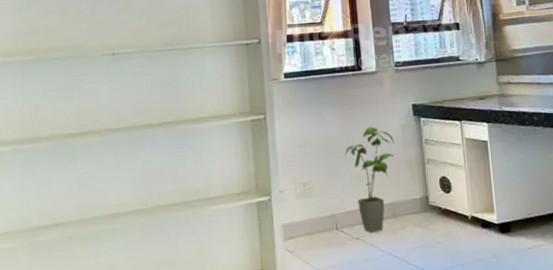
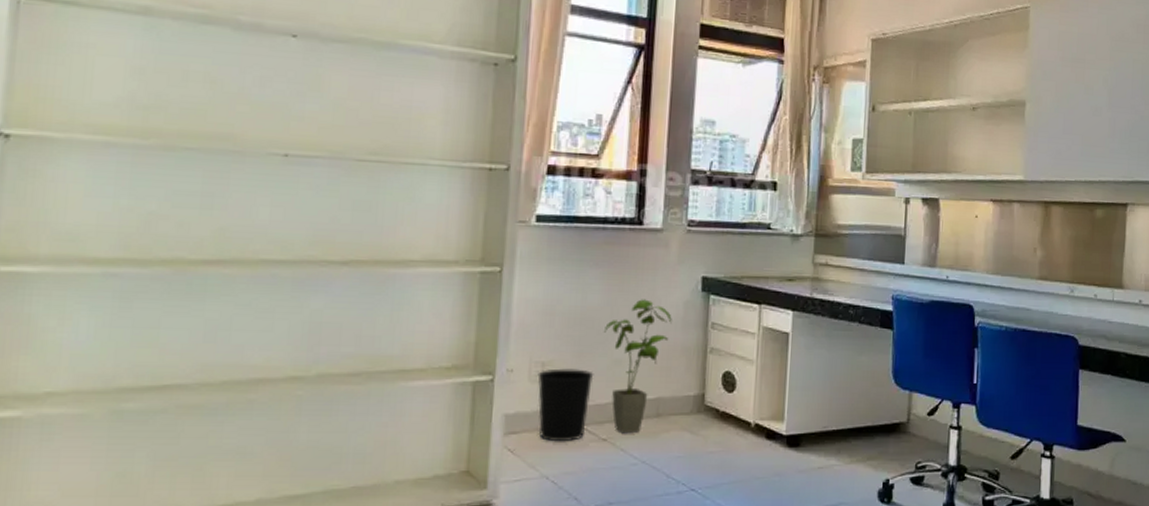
wastebasket: none [301,185,343,243] -> present [537,368,594,442]

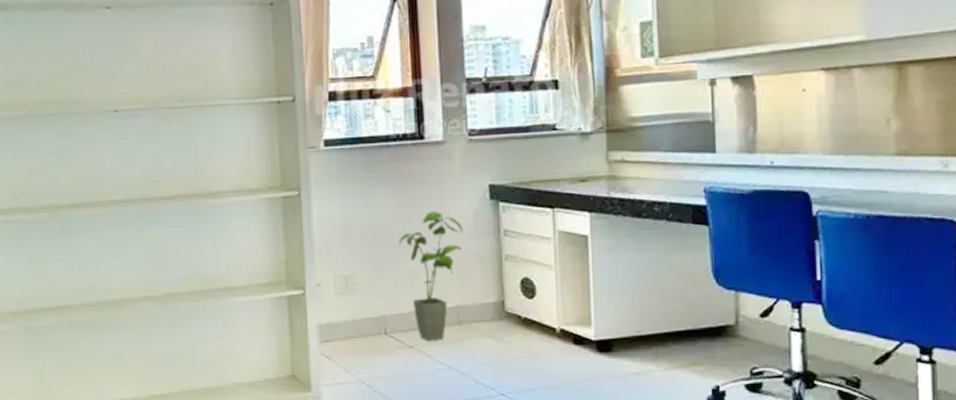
wastebasket: present [537,368,594,442] -> none [343,281,394,349]

